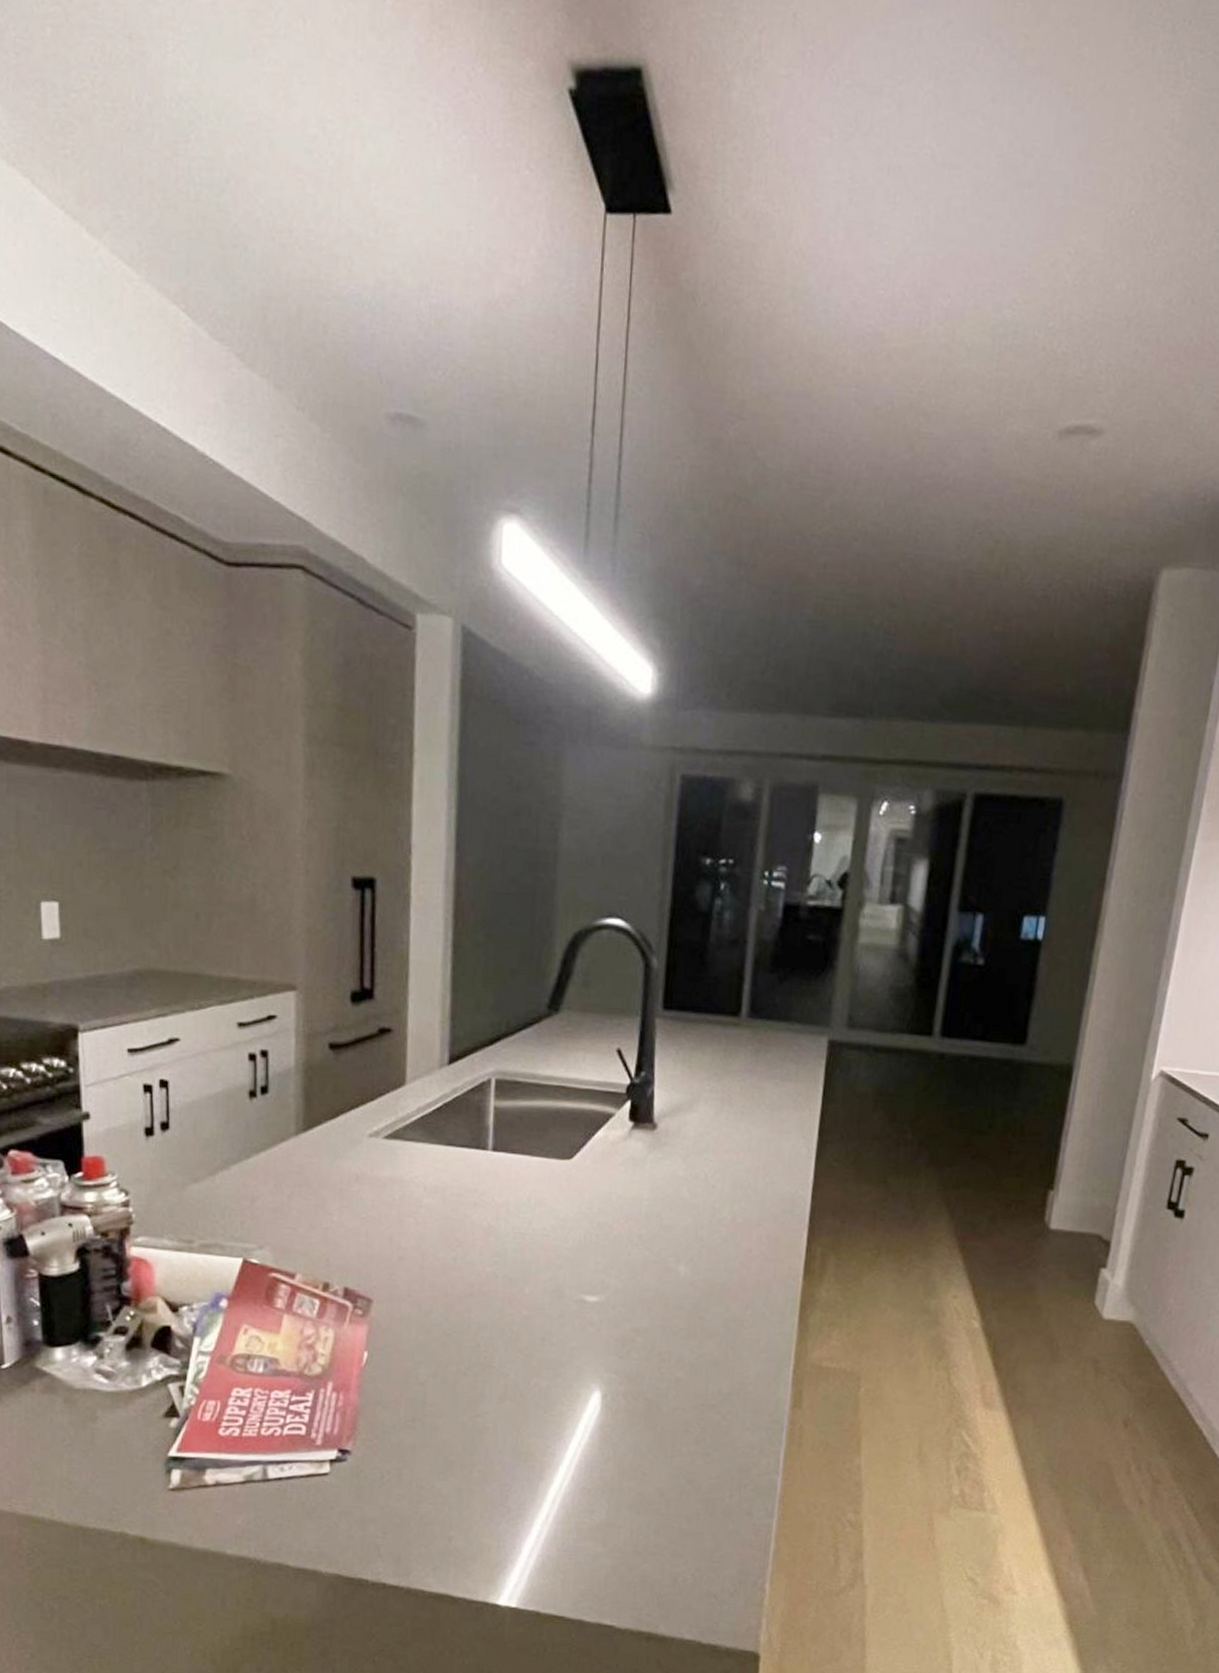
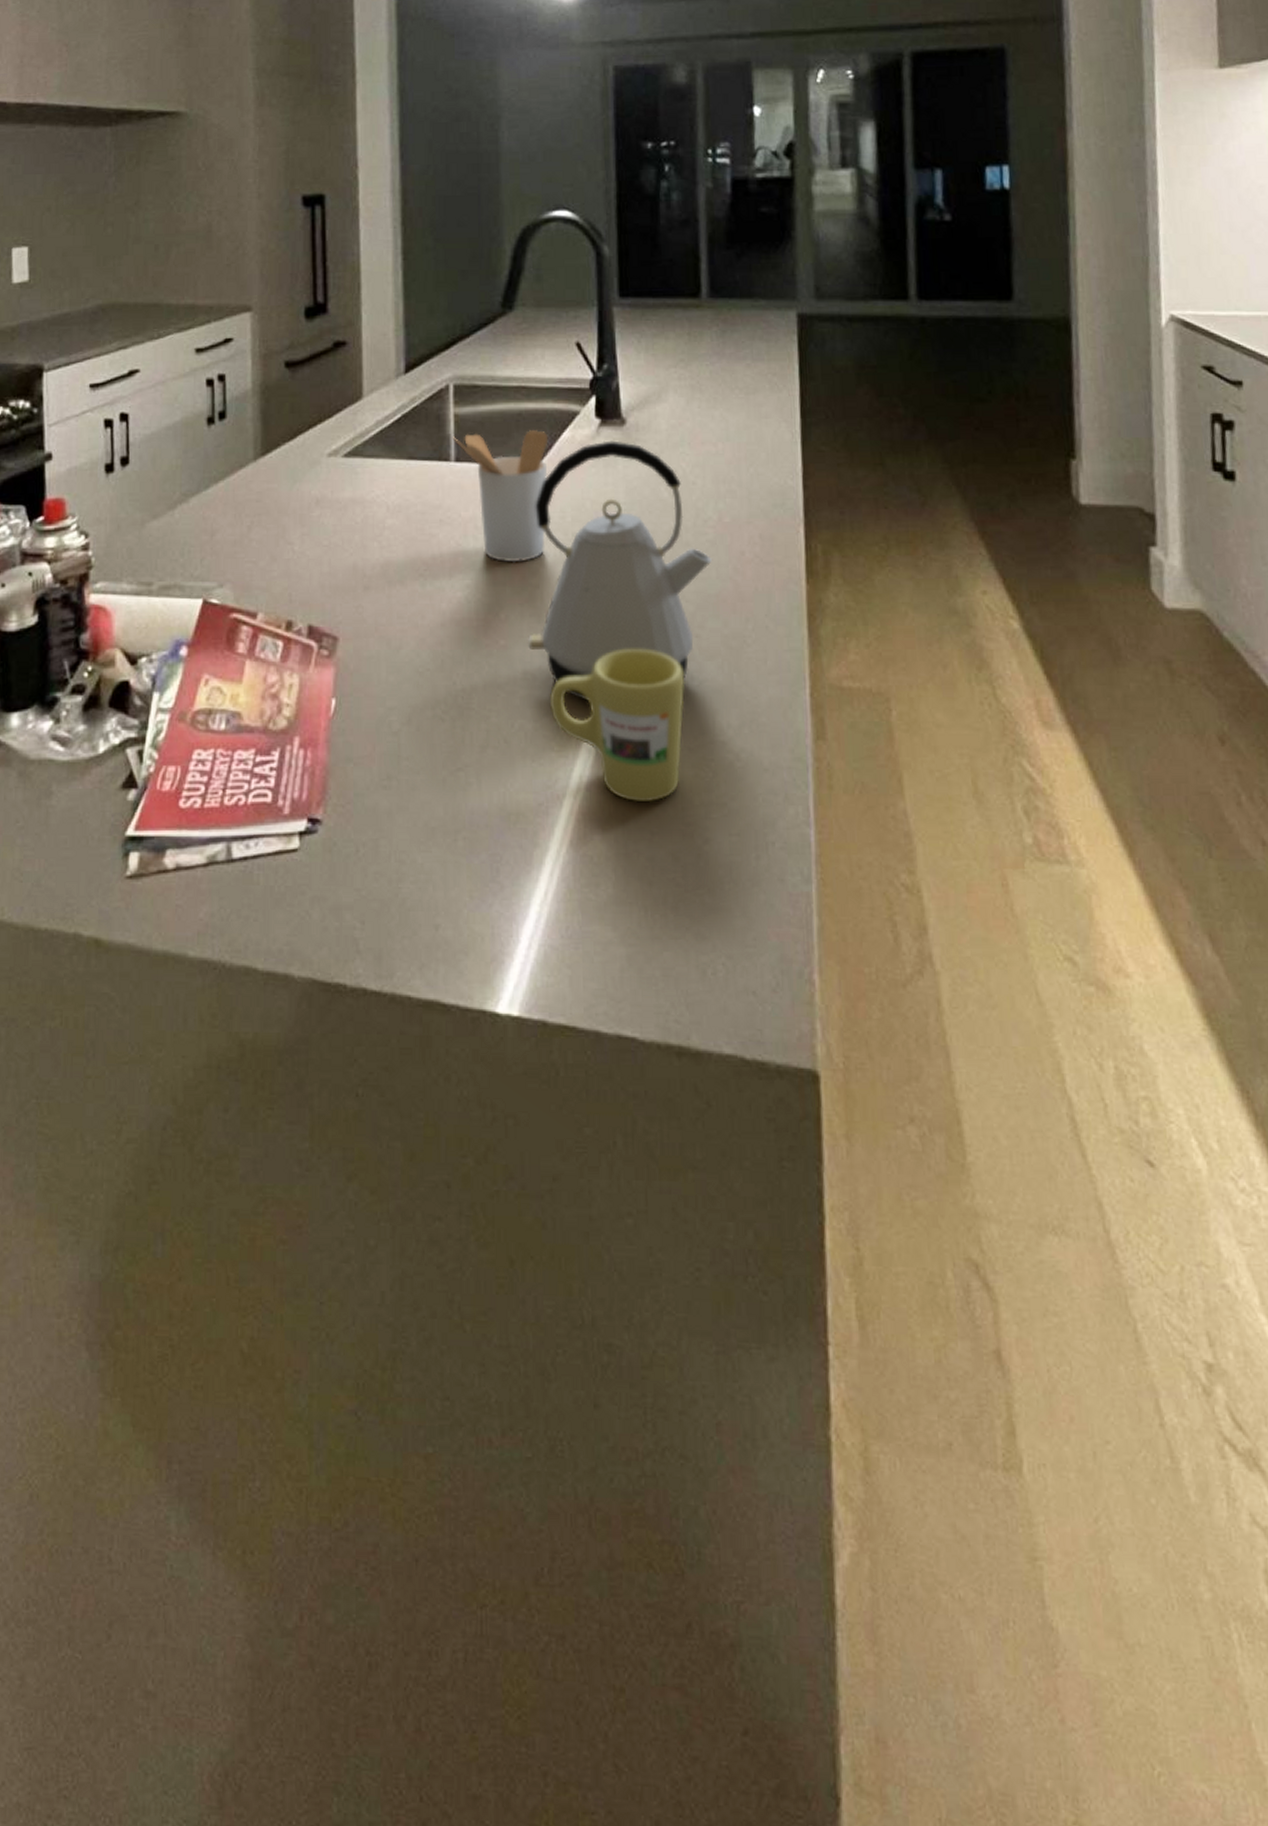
utensil holder: none [491,1126,583,1245] -> present [452,430,549,563]
kettle: none [548,1142,722,1366] -> present [528,440,712,701]
mug: none [564,1325,686,1449] -> present [550,650,685,801]

